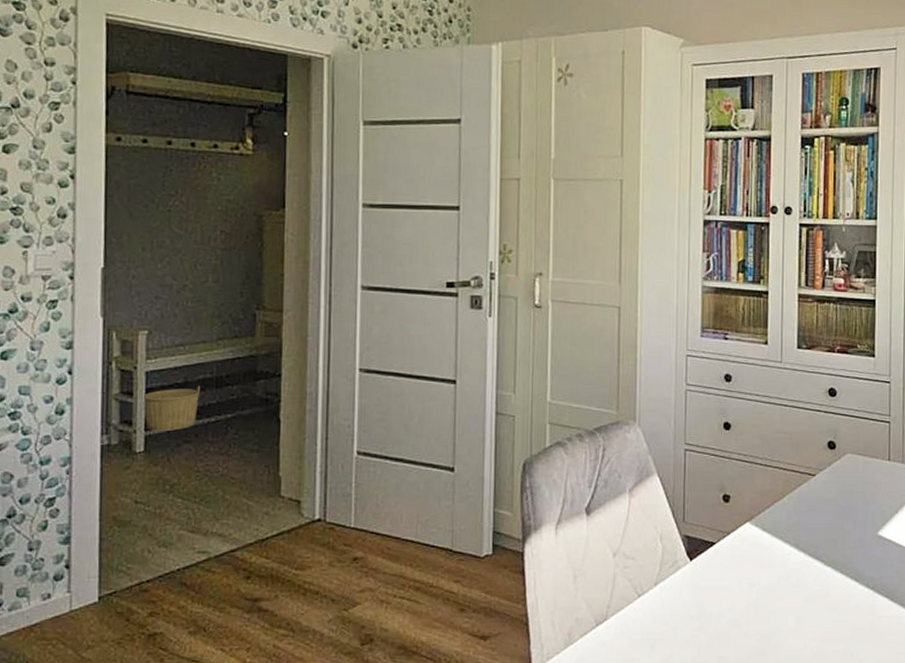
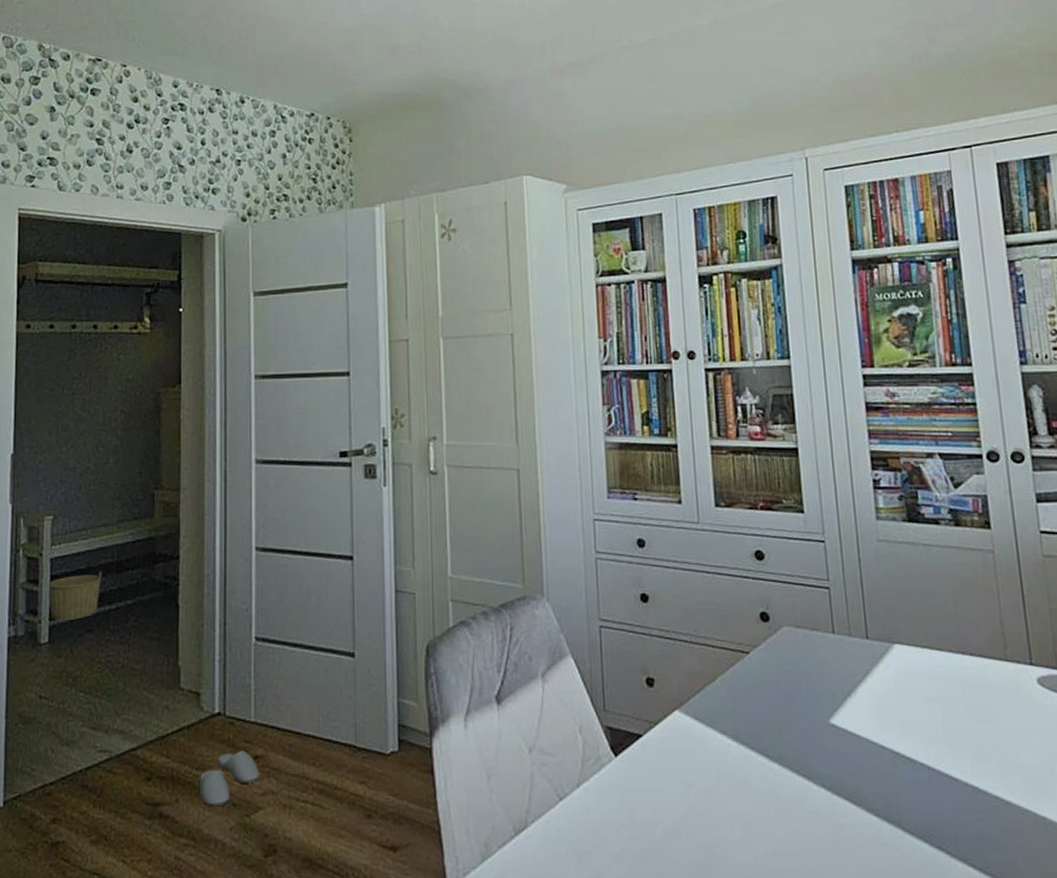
slippers: none [298,553,358,602] -> present [199,750,260,807]

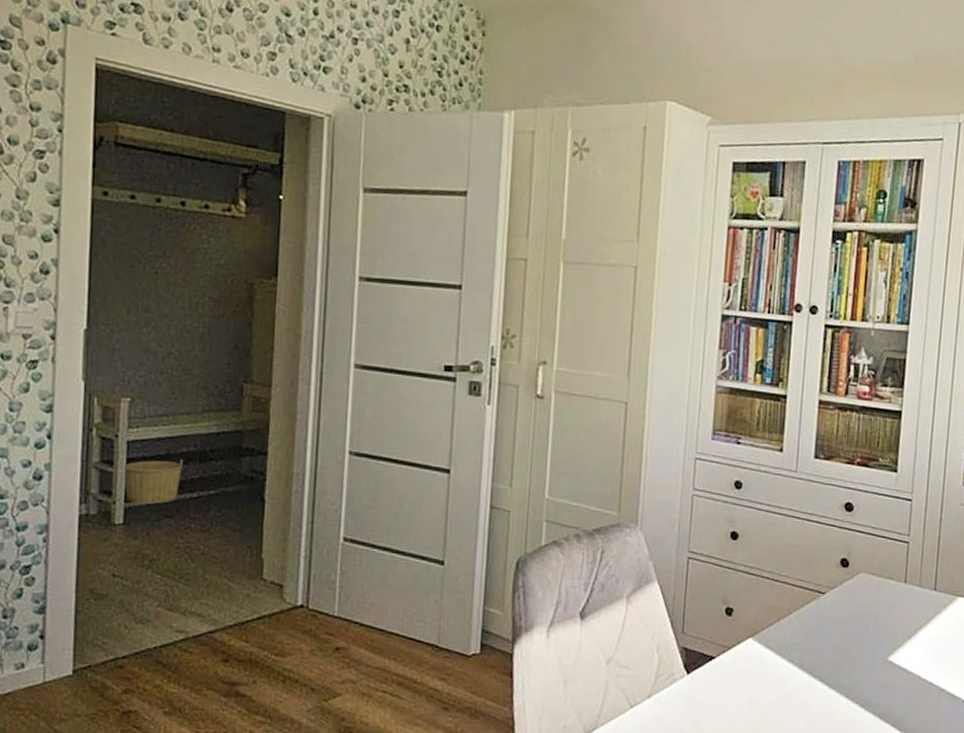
slippers: present [199,750,260,807] -> none [277,641,340,690]

